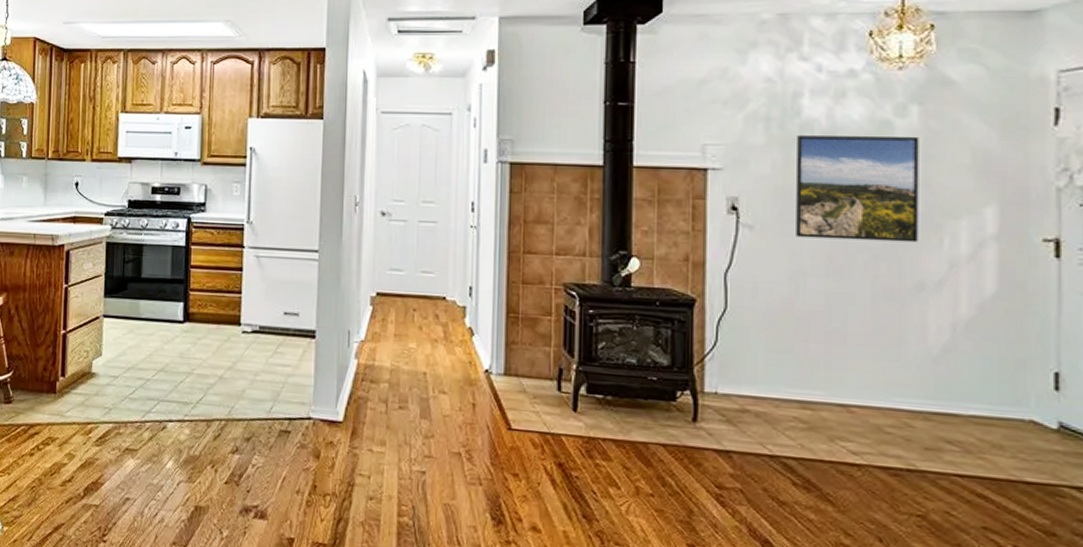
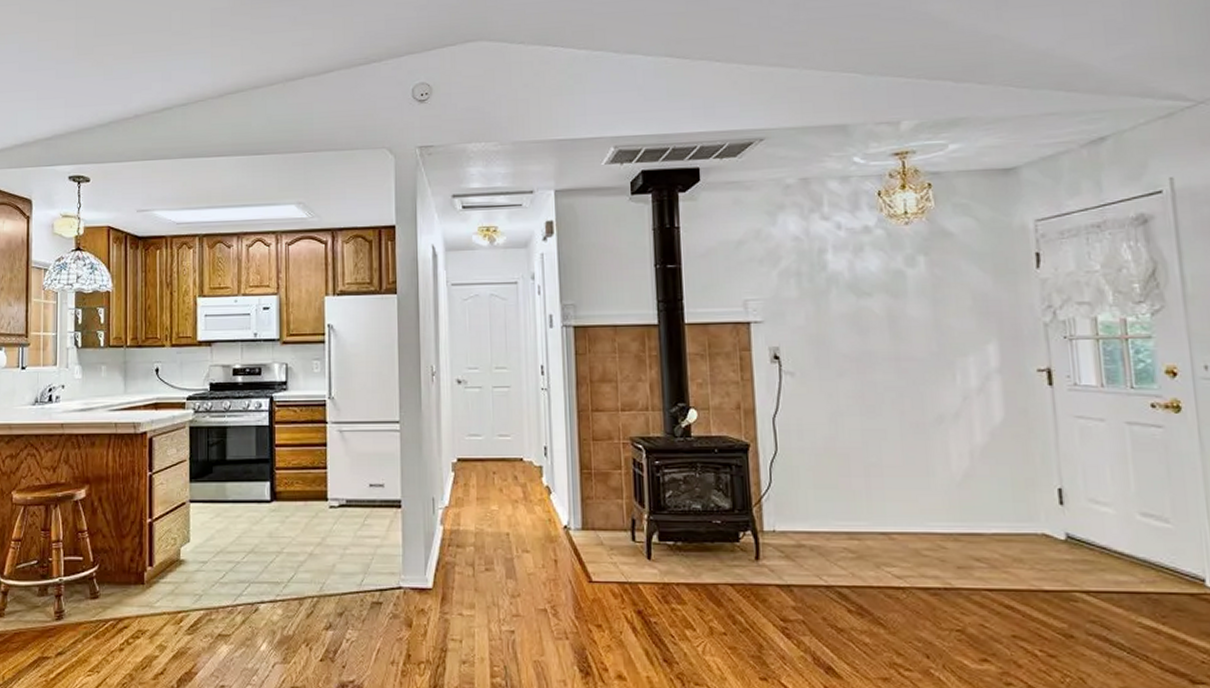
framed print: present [796,135,919,243] -> none [825,283,935,381]

